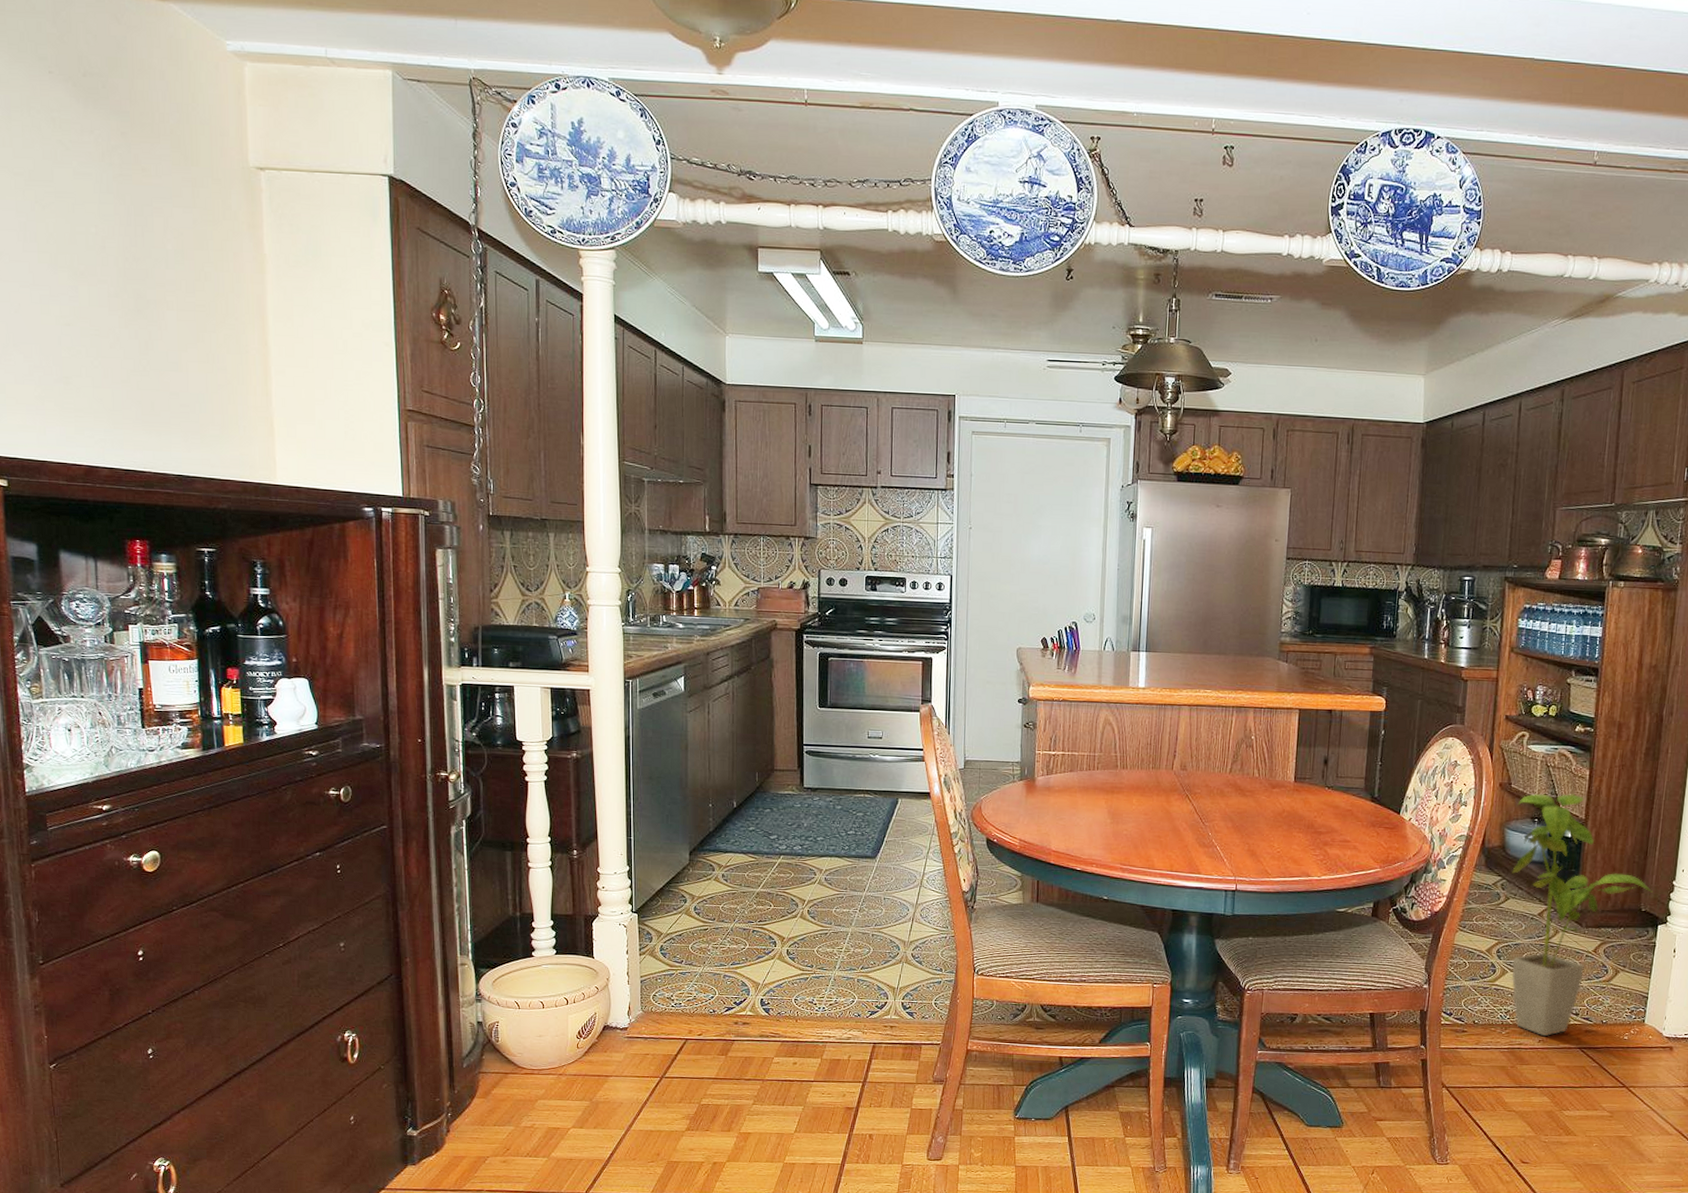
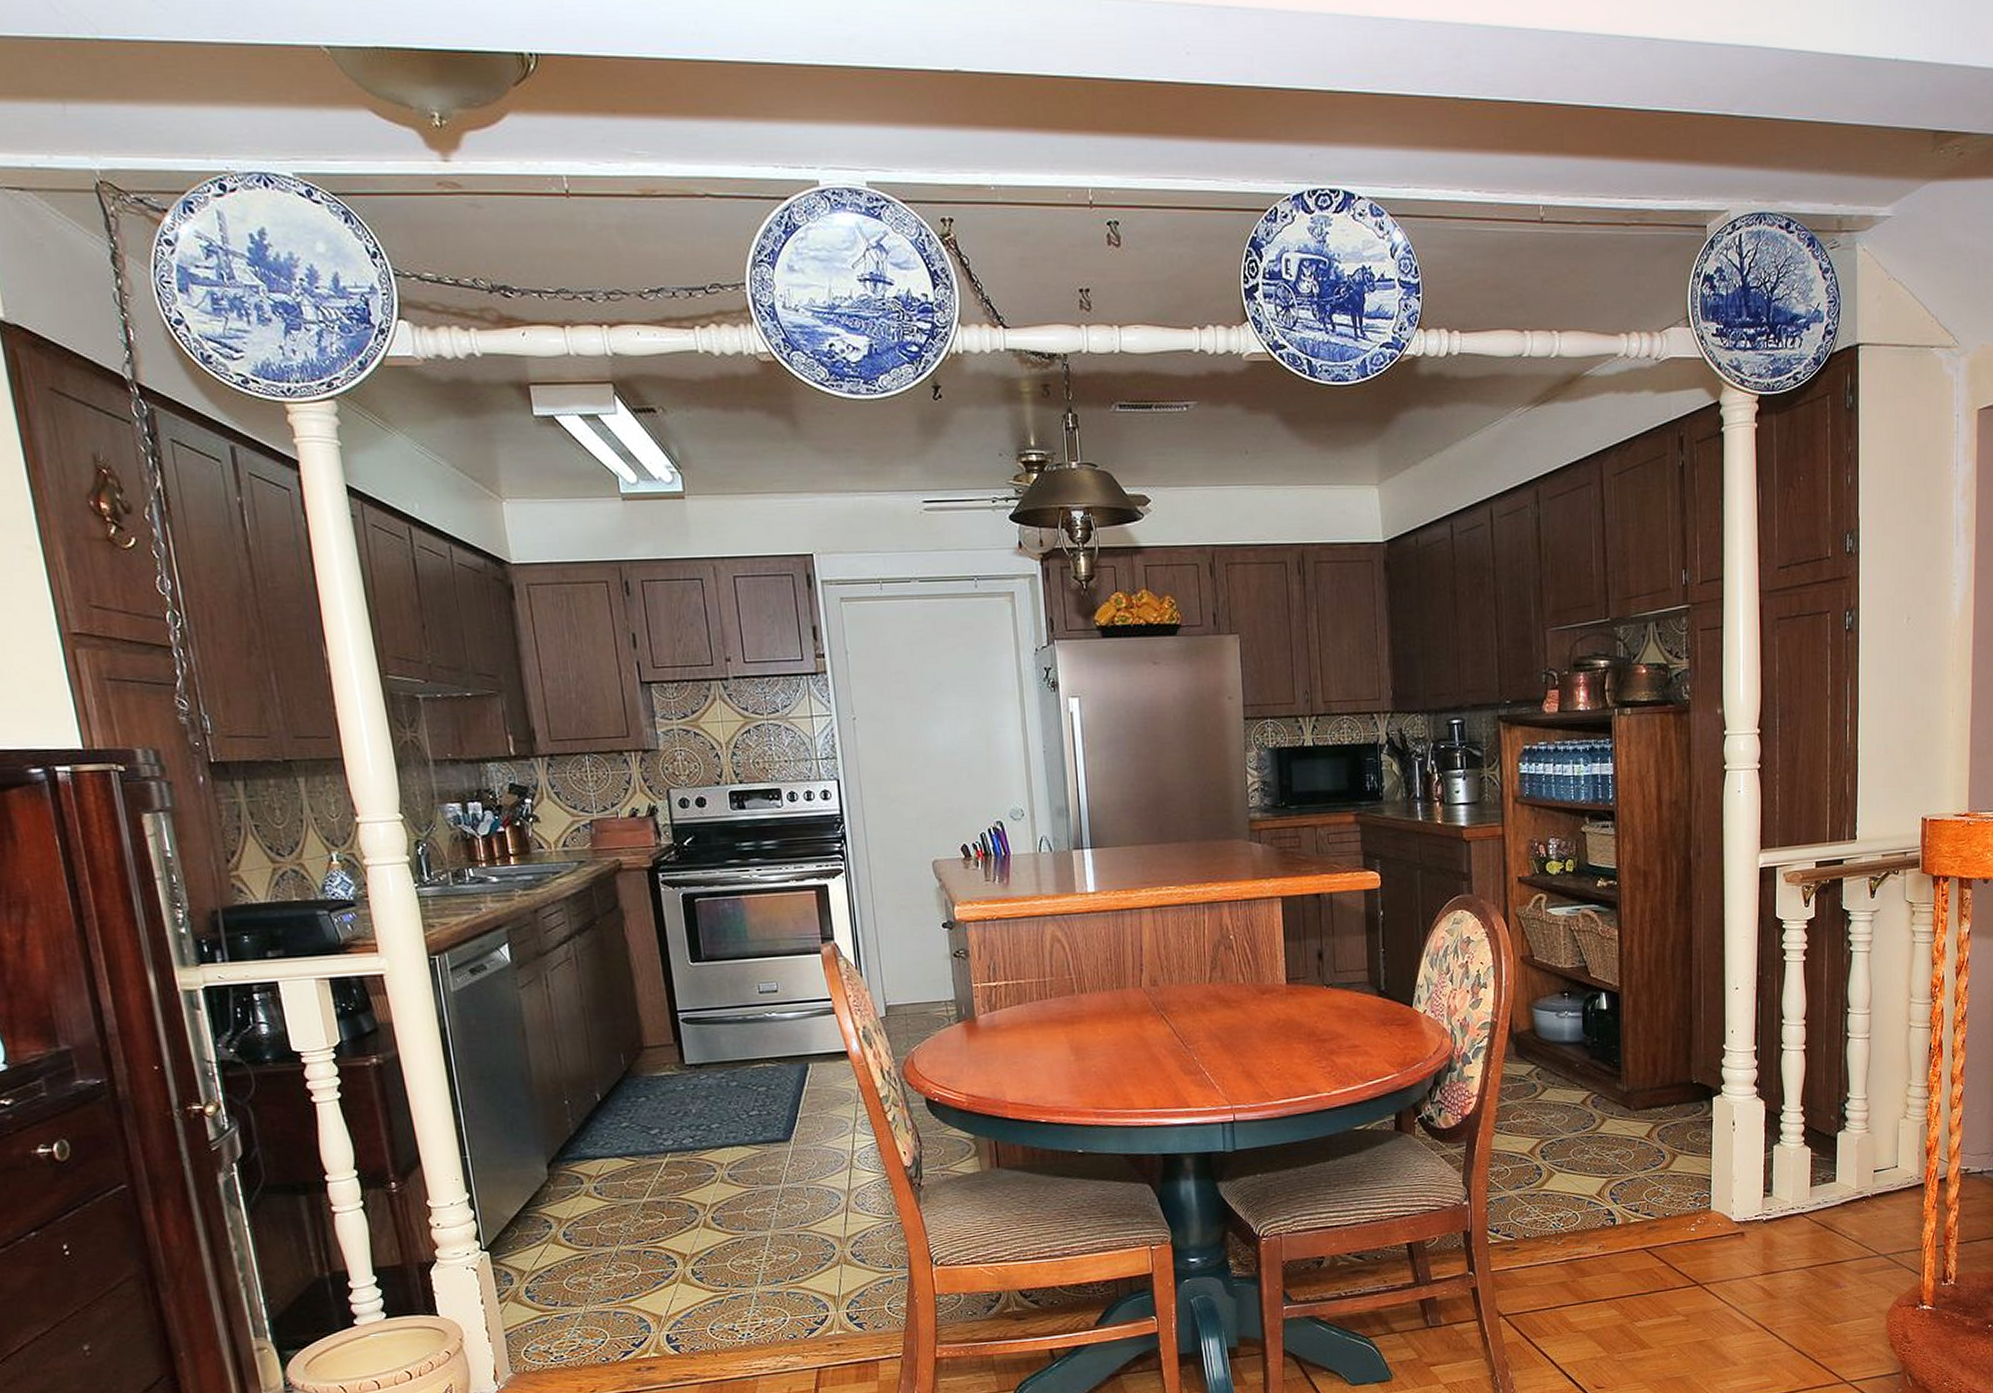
house plant: present [1512,793,1653,1037] -> none [1543,959,1703,1241]

